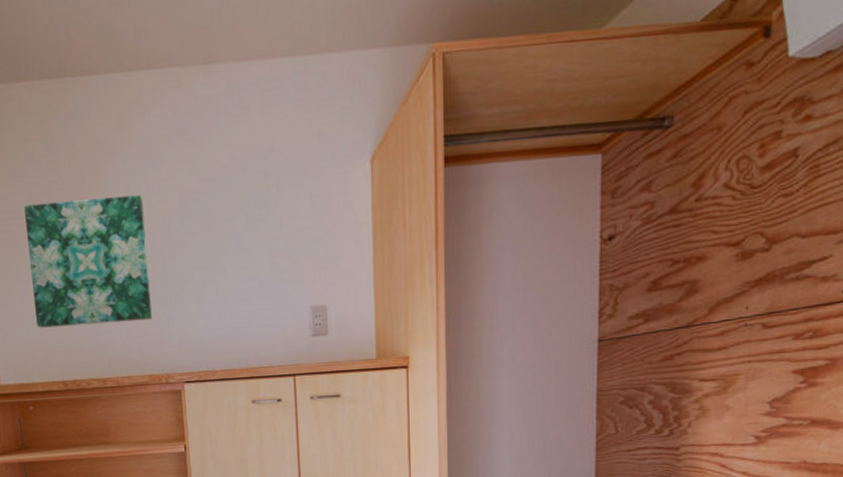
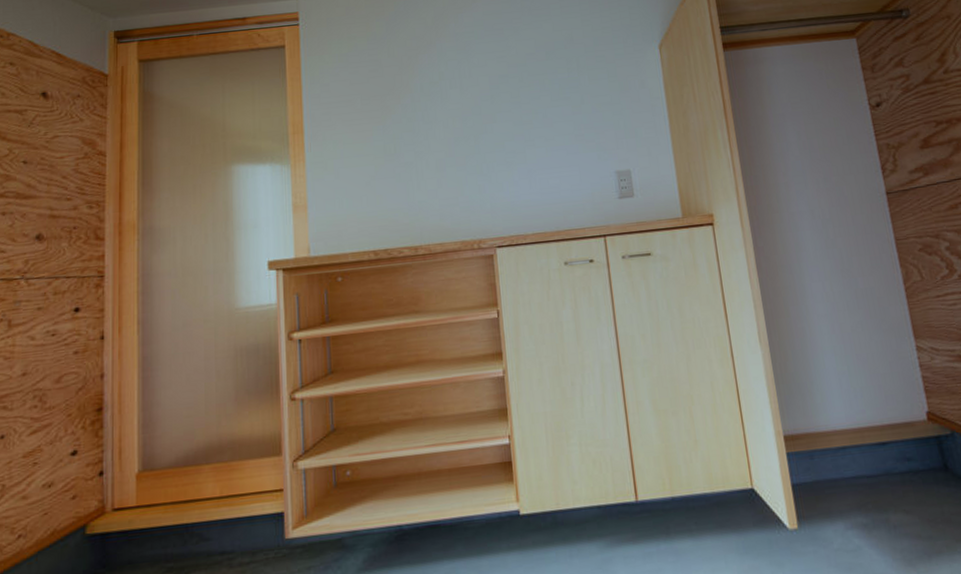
wall art: present [24,195,152,328] -> none [345,80,464,200]

